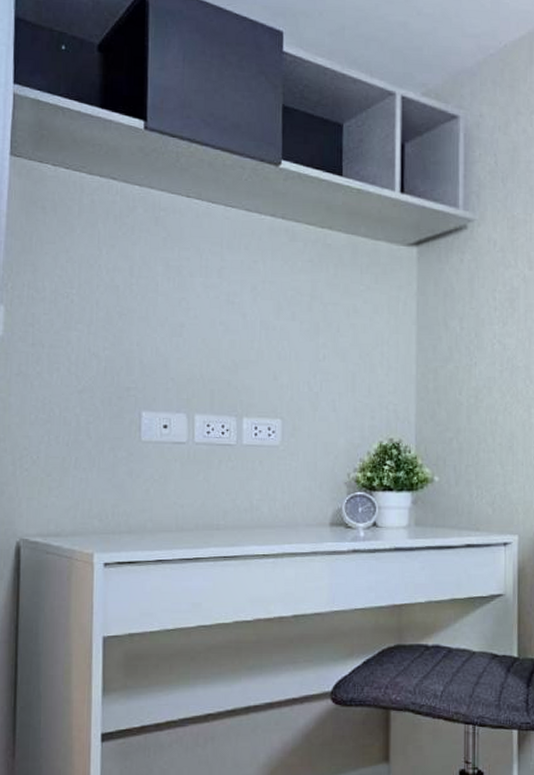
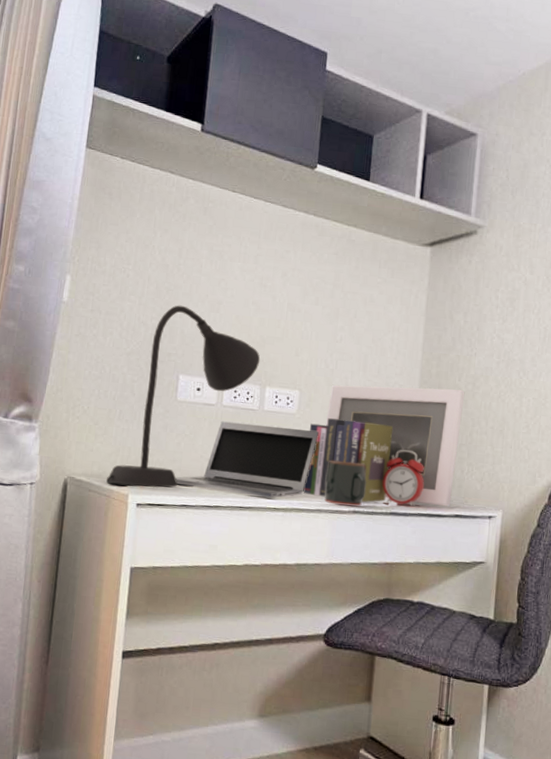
desk lamp: none [65,331,234,544] -> present [106,305,261,488]
laptop: none [146,461,308,544] -> present [174,421,320,499]
books: none [294,448,390,540] -> present [303,418,393,503]
picture frame: none [313,404,467,536] -> present [325,384,465,507]
mug: none [318,494,365,545] -> present [324,460,367,507]
alarm clock: none [383,476,429,540] -> present [382,449,424,507]

